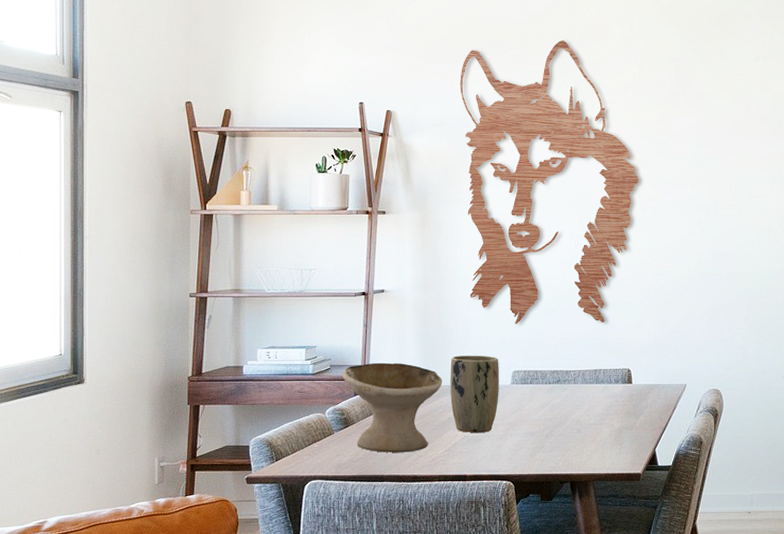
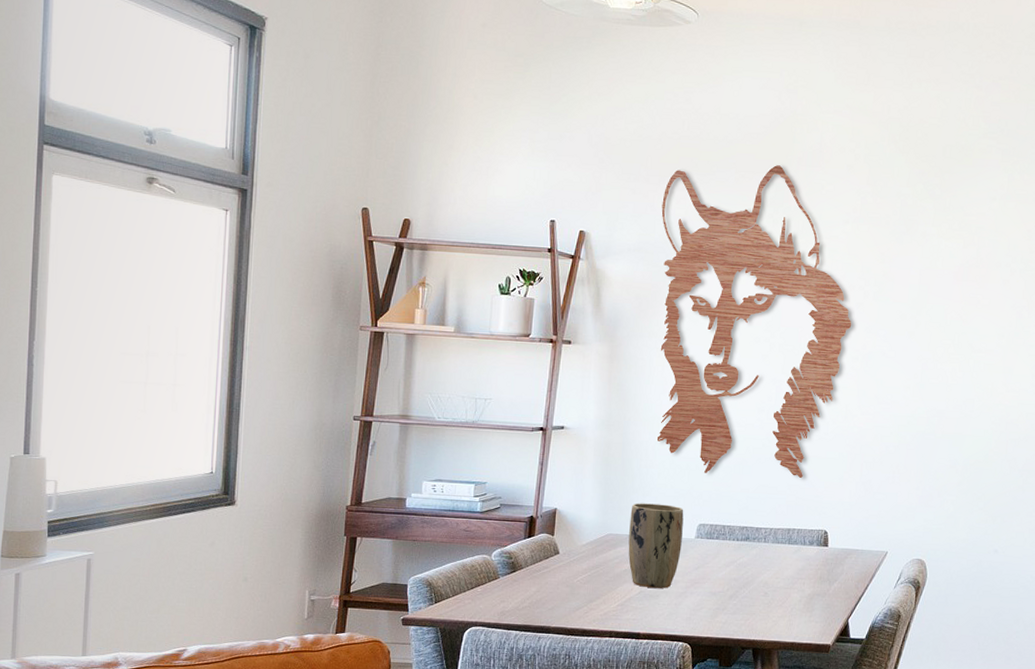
bowl: present [342,362,443,452] -> none [513,504,621,604]

